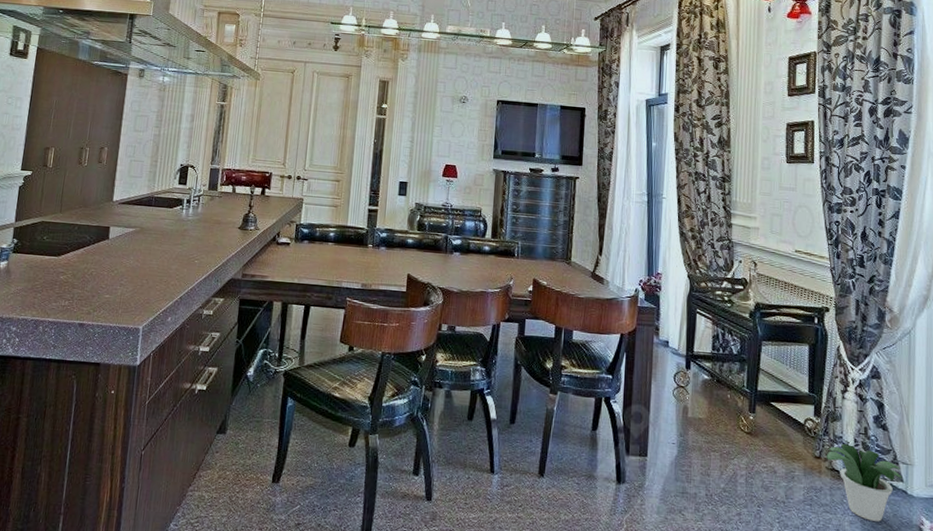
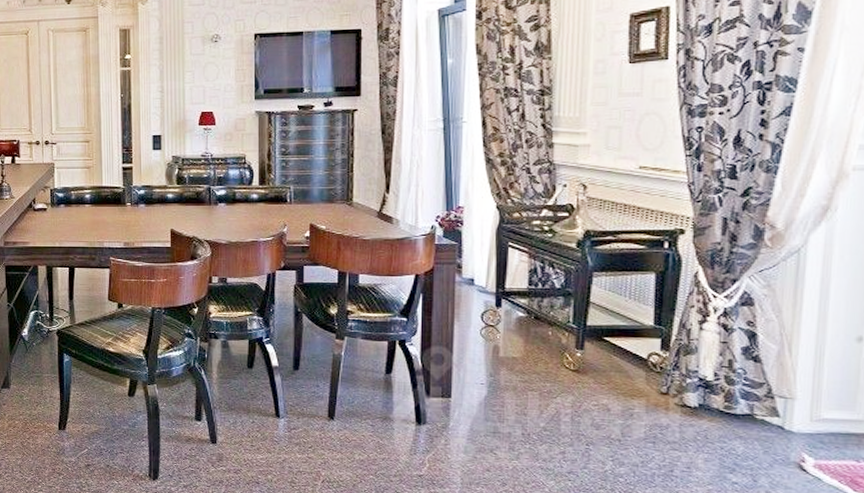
potted plant: present [827,444,902,522] -> none [676,378,779,459]

